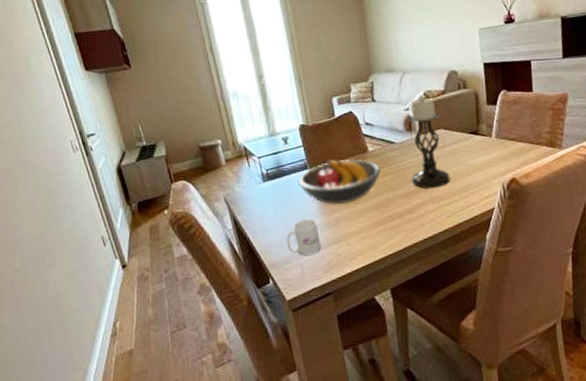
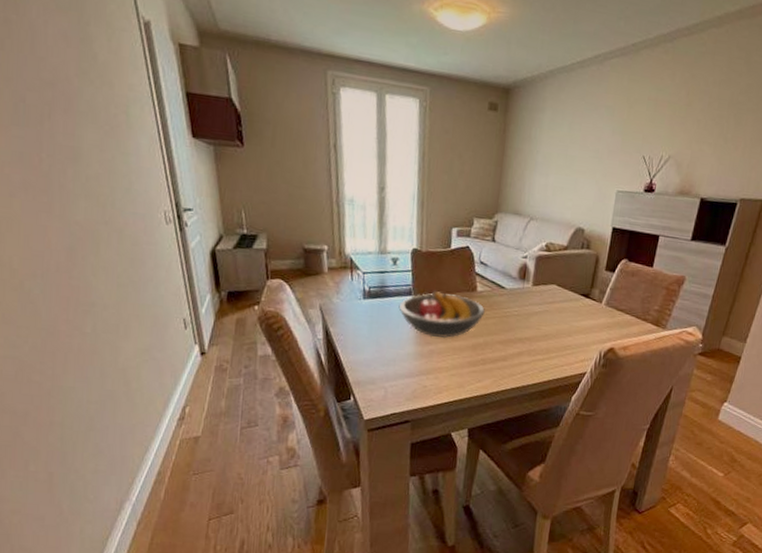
mug: present [286,219,322,256] -> none [375,344,410,382]
candle holder: present [408,96,451,189] -> none [513,247,557,342]

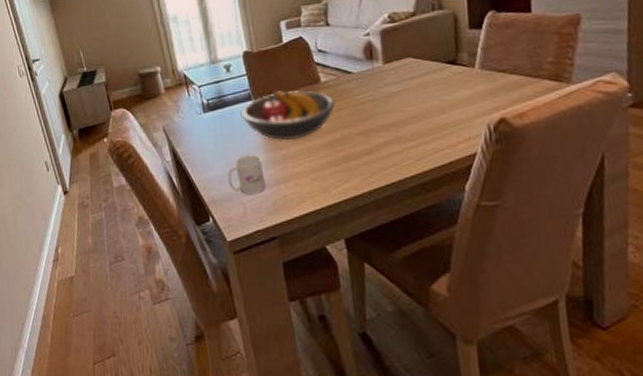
mug: none [375,344,410,382] -> present [227,154,266,195]

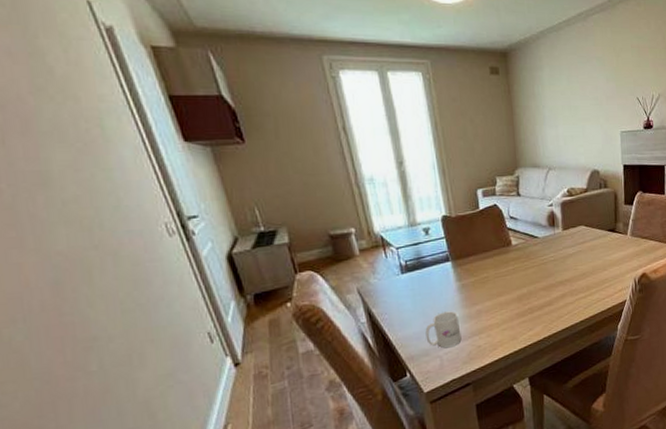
fruit bowl: present [240,90,335,141] -> none [438,252,523,298]

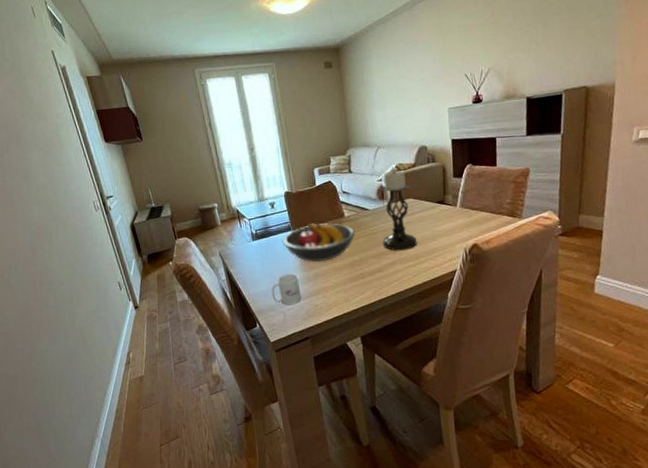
fruit bowl: none [438,252,523,298] -> present [282,222,355,263]
candle holder: none [551,193,589,282] -> present [381,169,418,251]

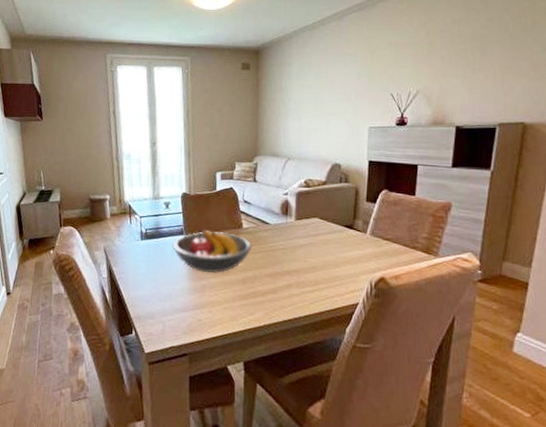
mug: present [271,273,302,305] -> none [153,281,185,316]
candle holder: present [381,169,418,251] -> none [281,184,319,273]

